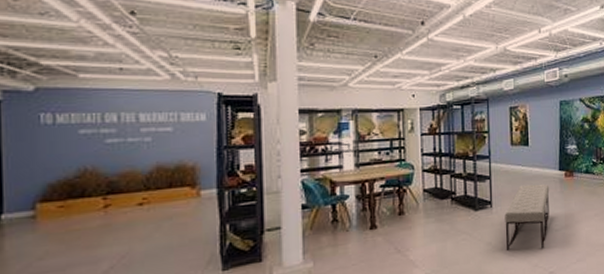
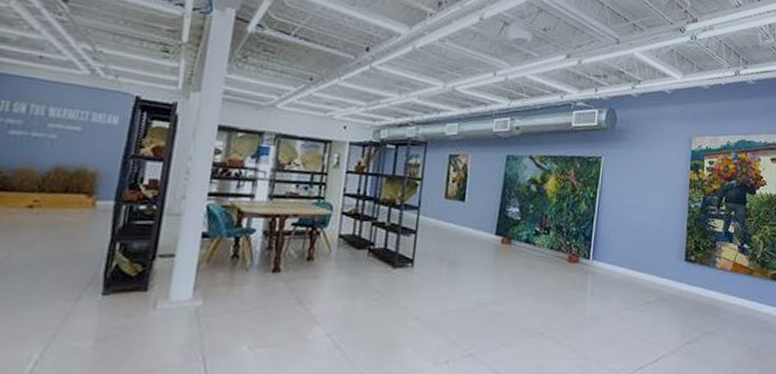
bench: present [504,184,550,250] -> none [422,246,482,325]

